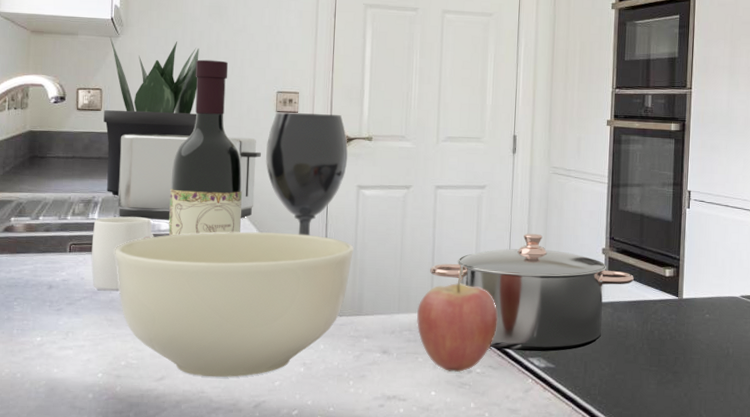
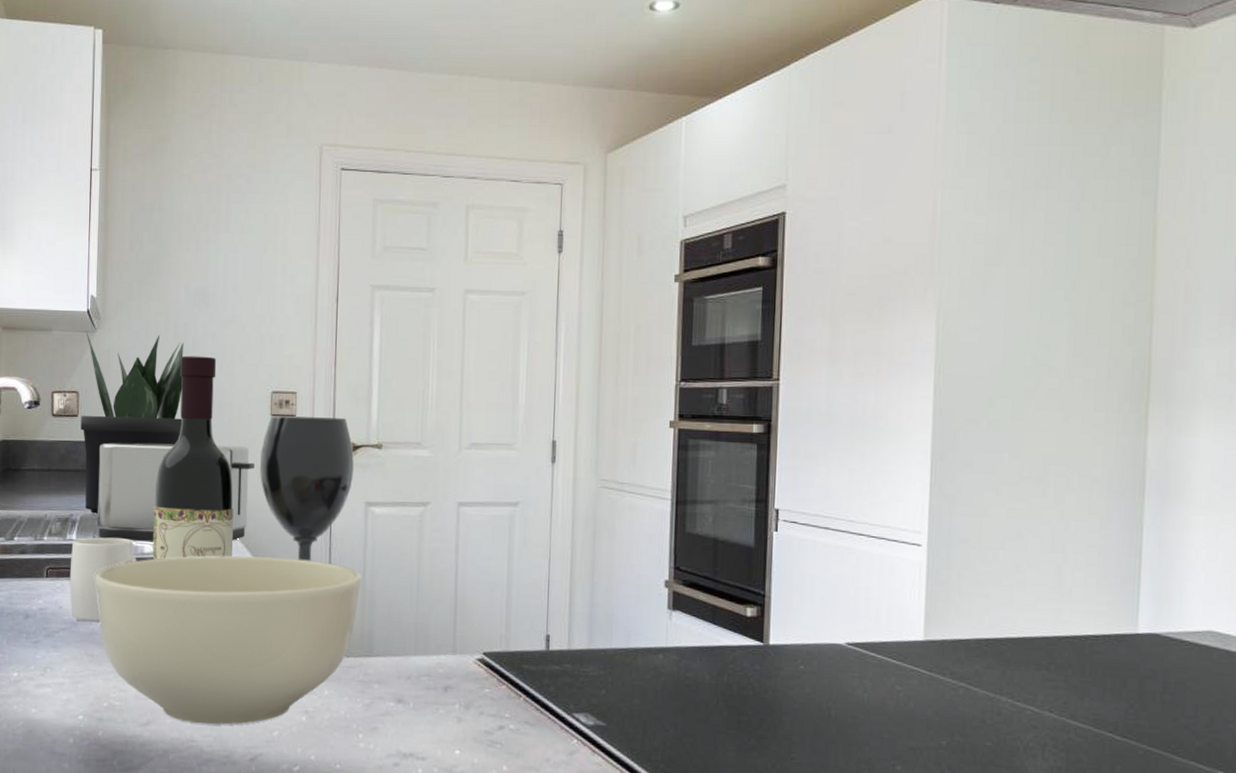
fruit: present [417,265,498,372] -> none [437,599,535,728]
cooking pot: present [430,233,634,352] -> none [452,560,706,707]

